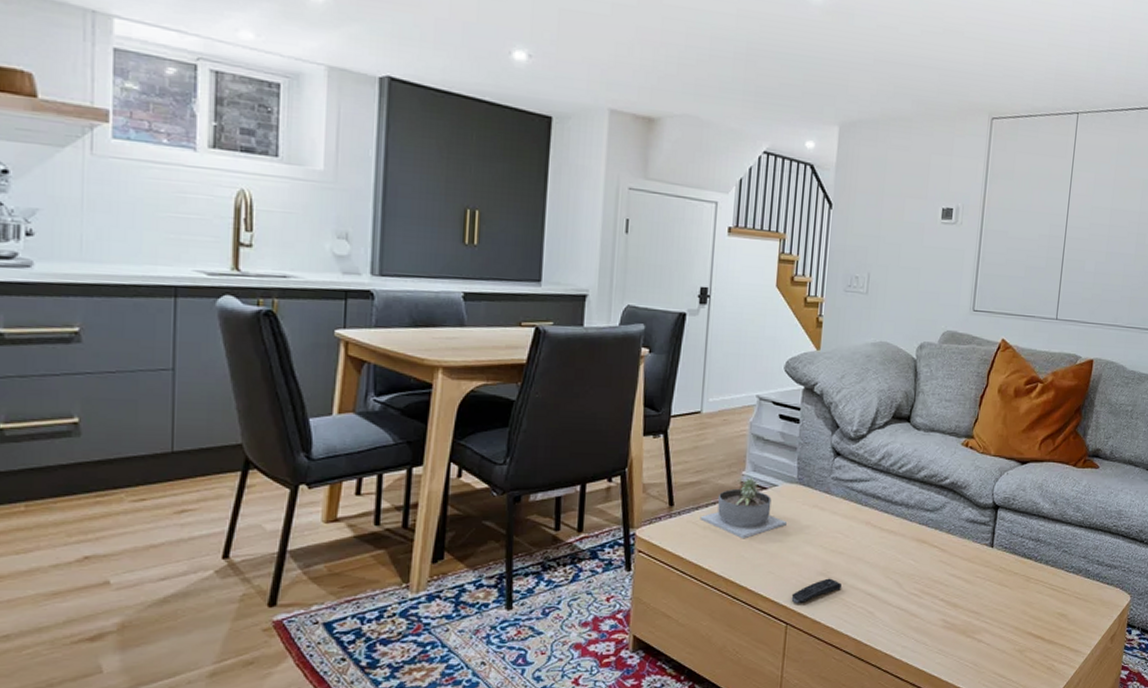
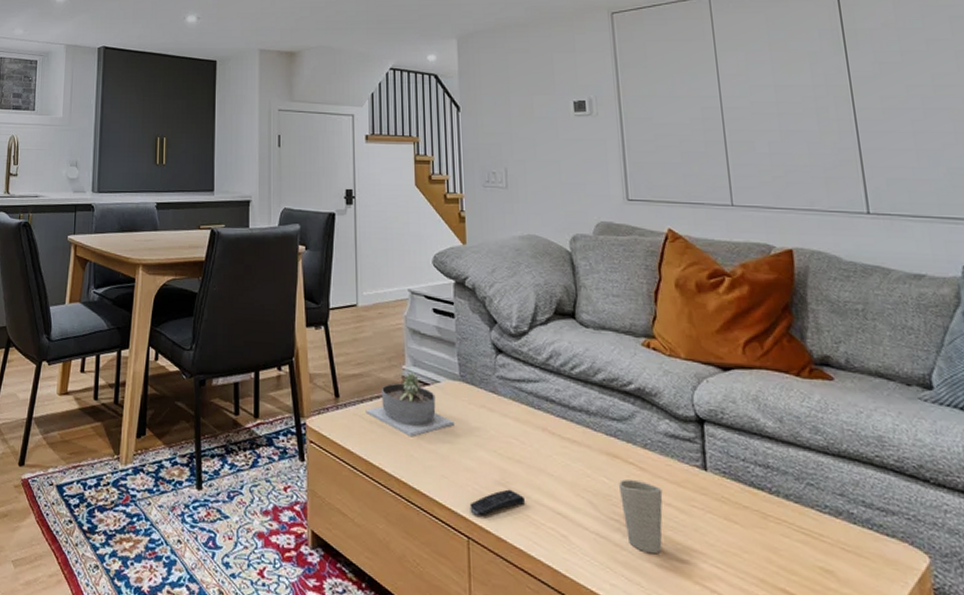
cup: none [921,561,956,618] -> present [618,479,663,555]

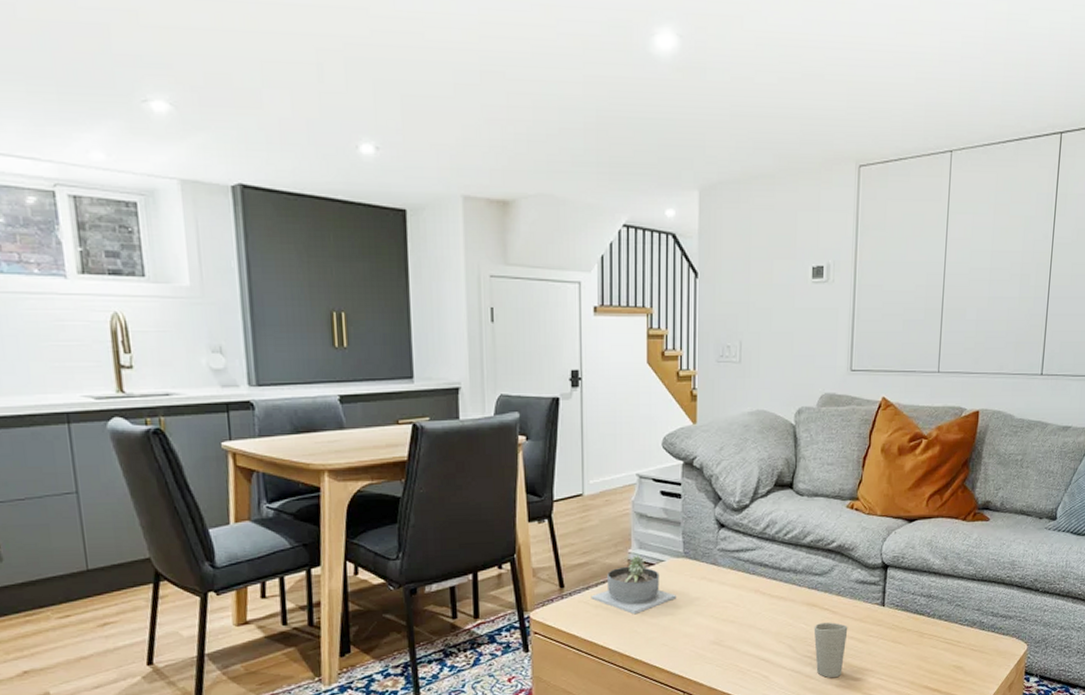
remote control: present [469,489,526,516] -> none [686,646,736,673]

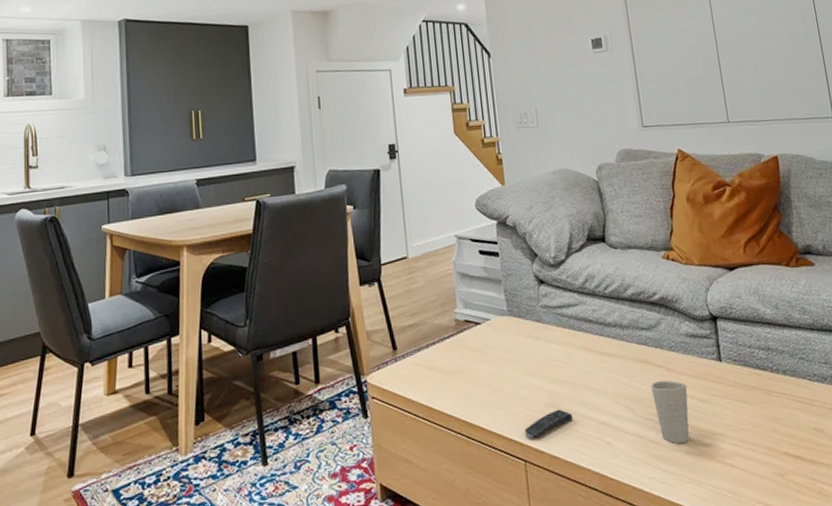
succulent planter: present [591,555,676,615] -> none [423,314,506,377]
remote control: none [686,646,736,673] -> present [524,409,574,440]

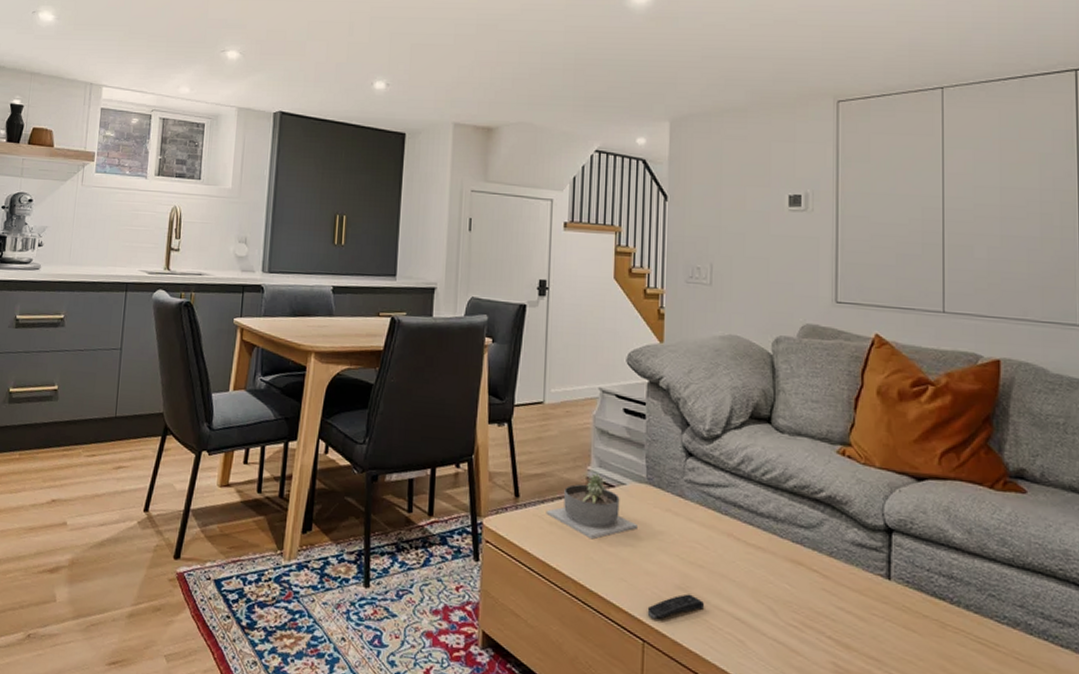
succulent planter: none [423,314,506,377] -> present [546,473,637,540]
cup: present [650,380,690,444] -> none [800,587,844,661]

